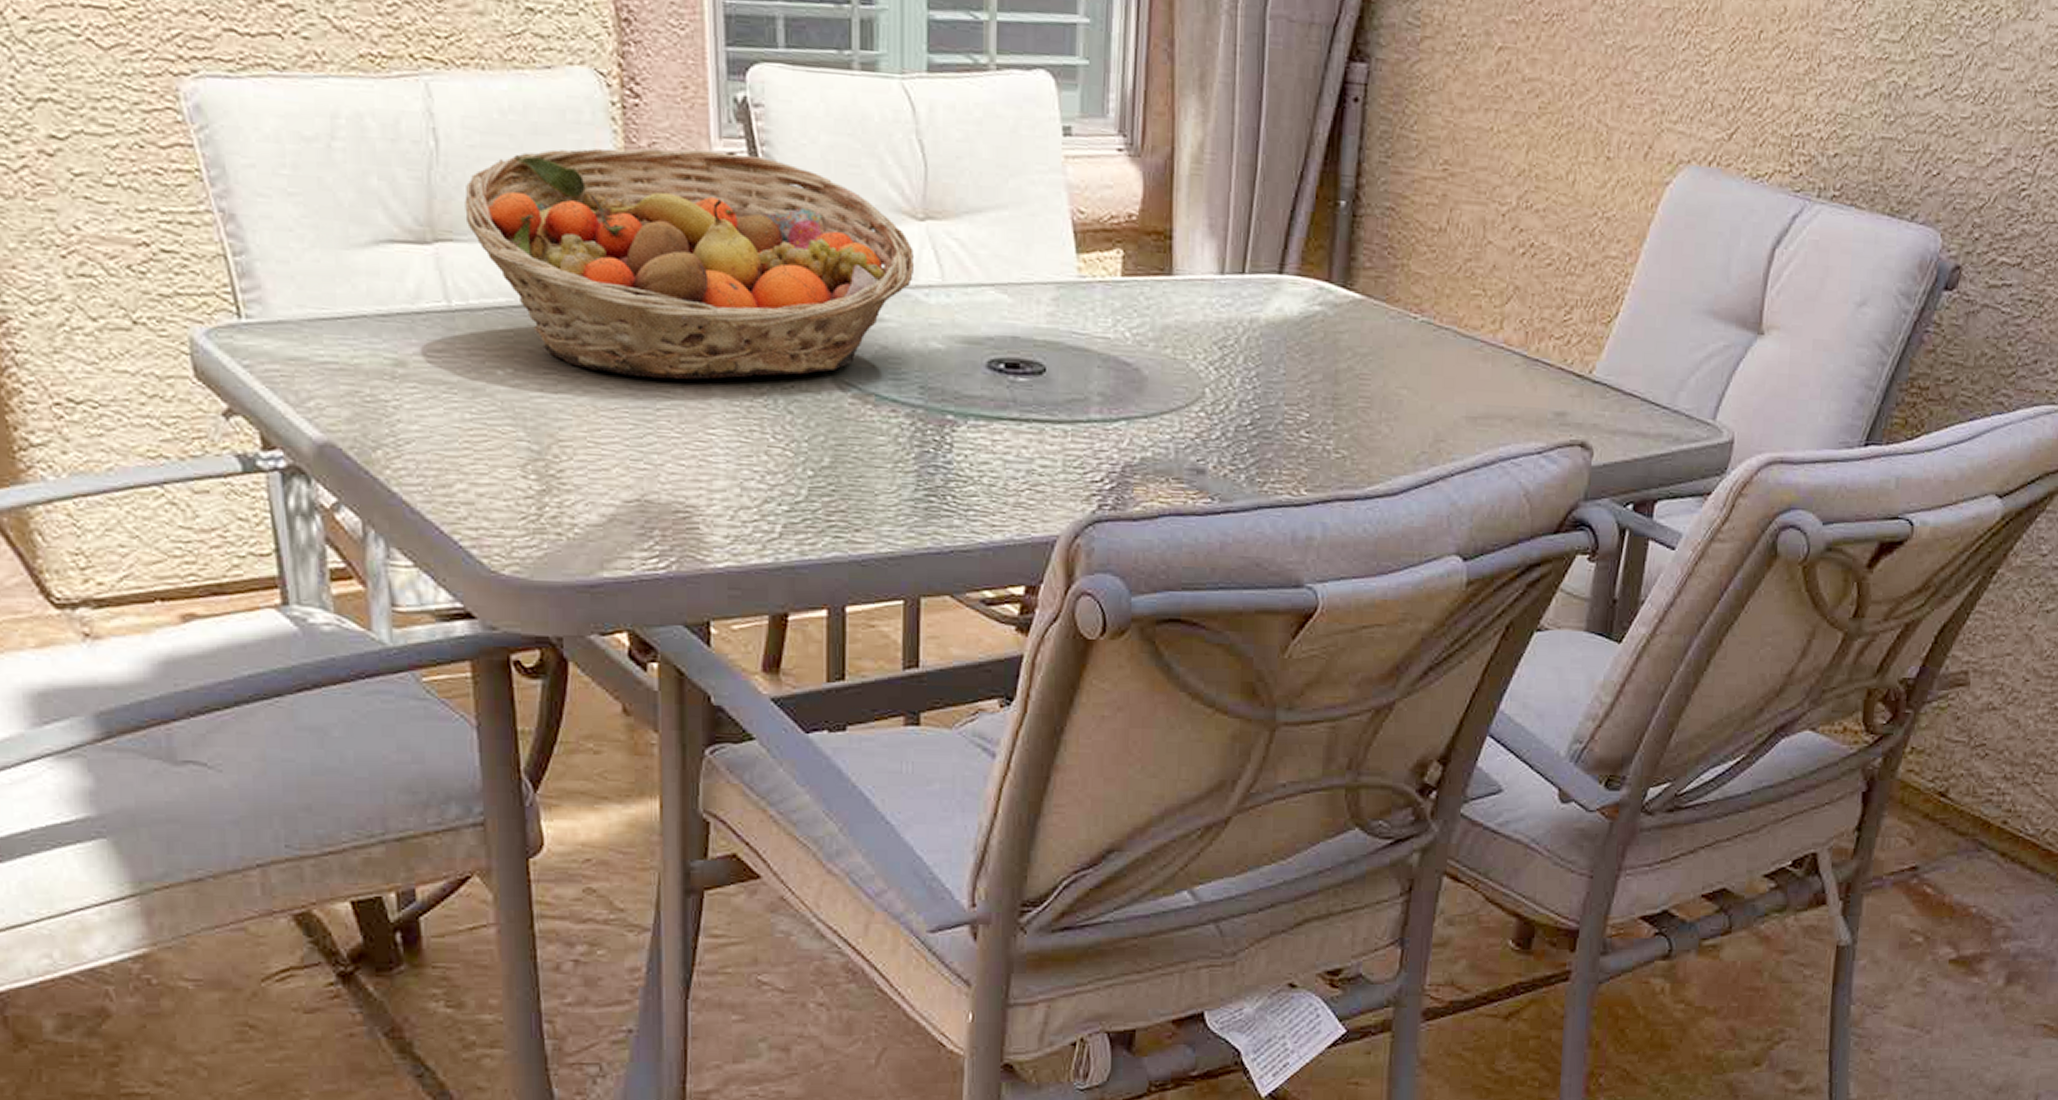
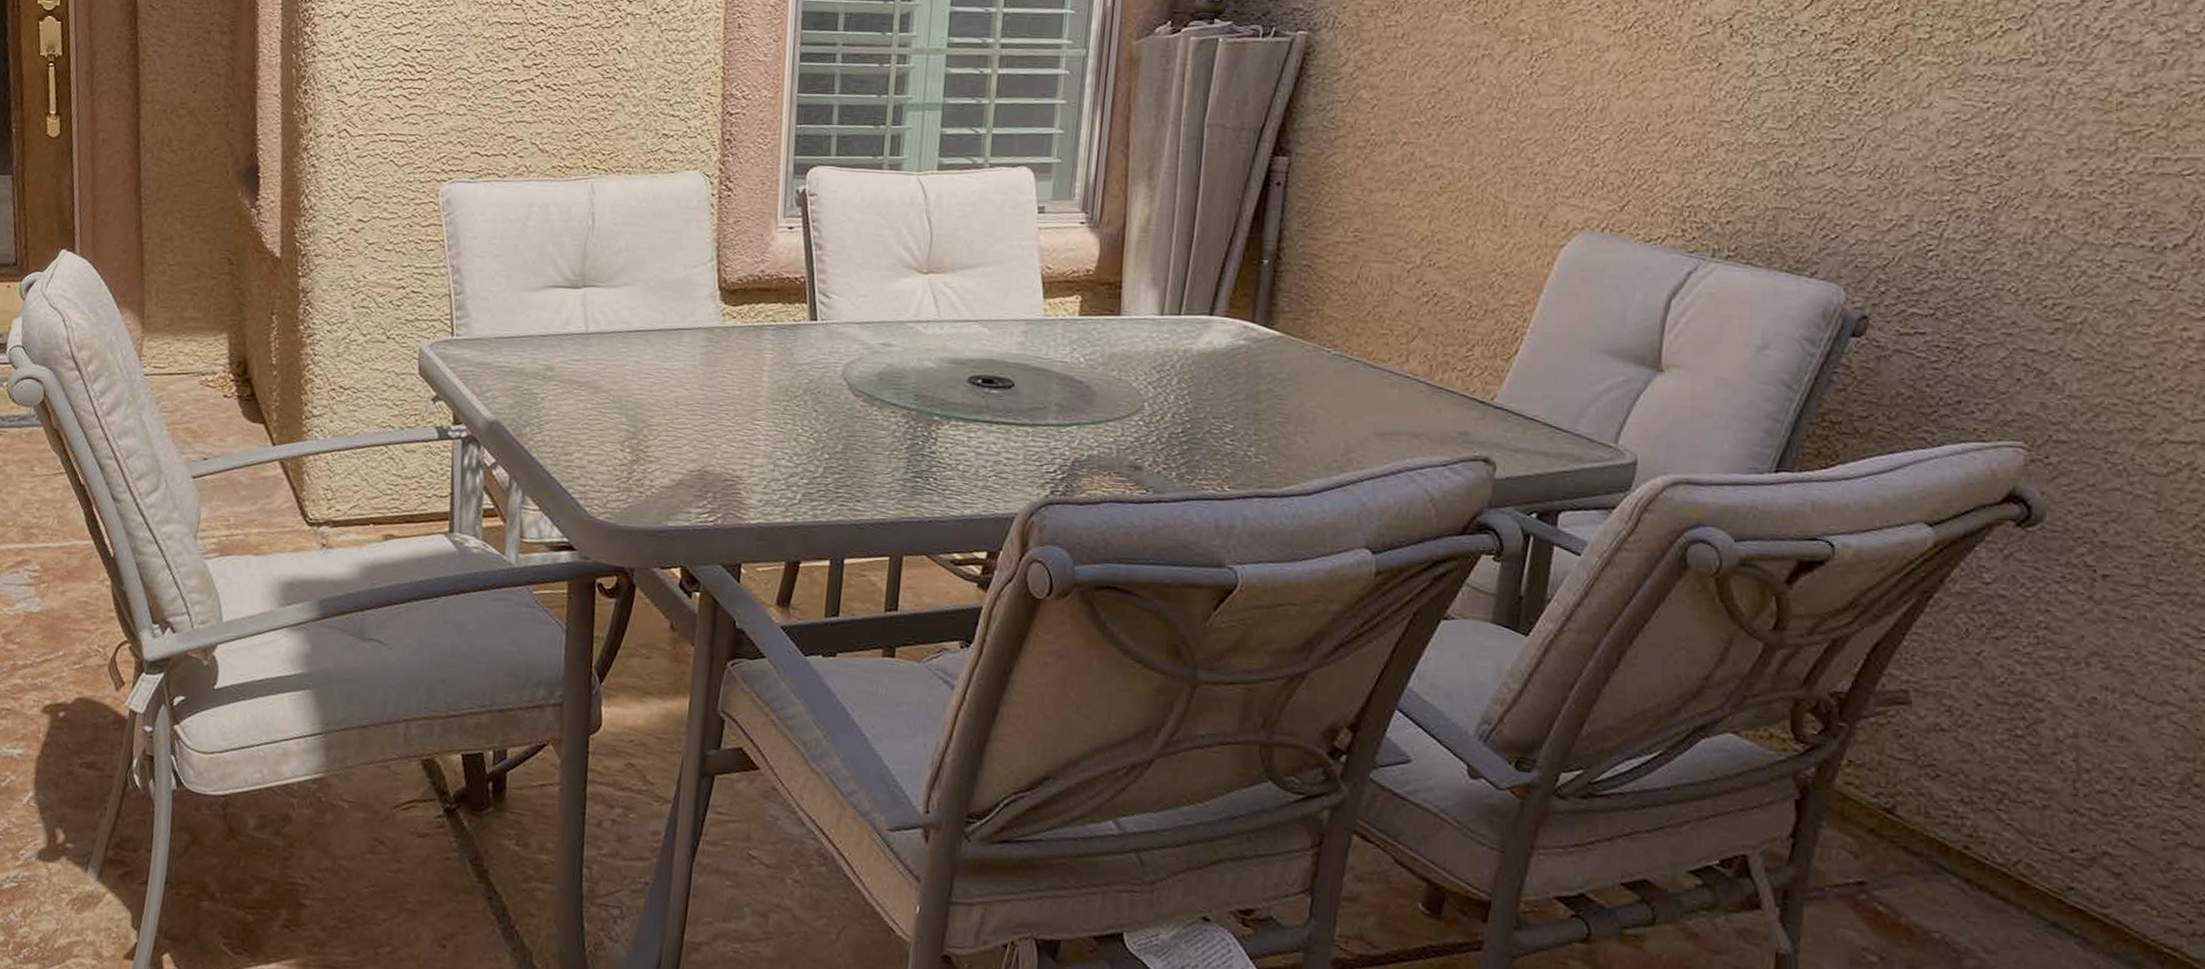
fruit basket: present [465,148,915,380] -> none [605,224,918,385]

